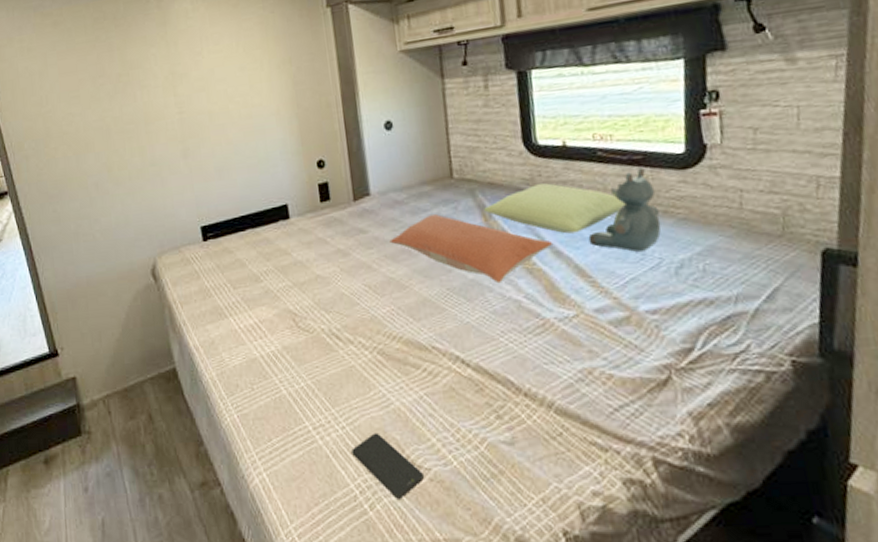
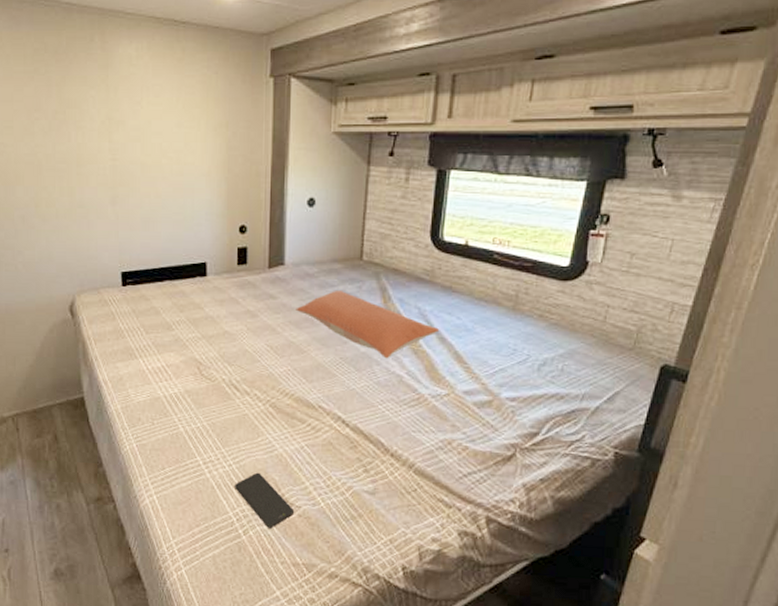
pillow: present [483,183,626,234] -> none [384,276,509,324]
stuffed animal: present [588,167,661,252] -> none [471,274,537,347]

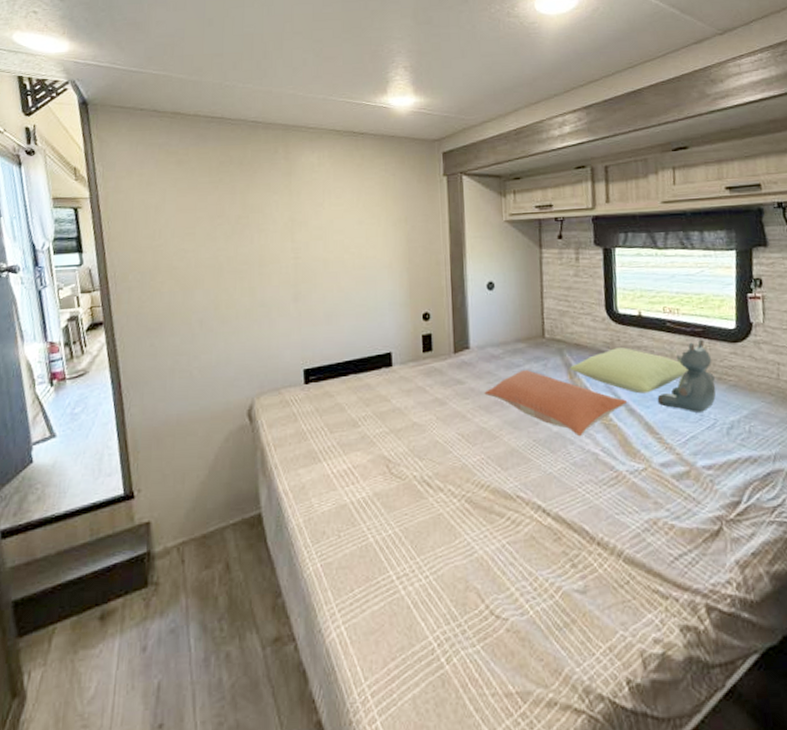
smartphone: present [235,472,295,528] -> none [433,582,502,651]
pillow: none [384,276,509,324] -> present [569,347,689,394]
stuffed animal: none [471,274,537,347] -> present [657,339,716,413]

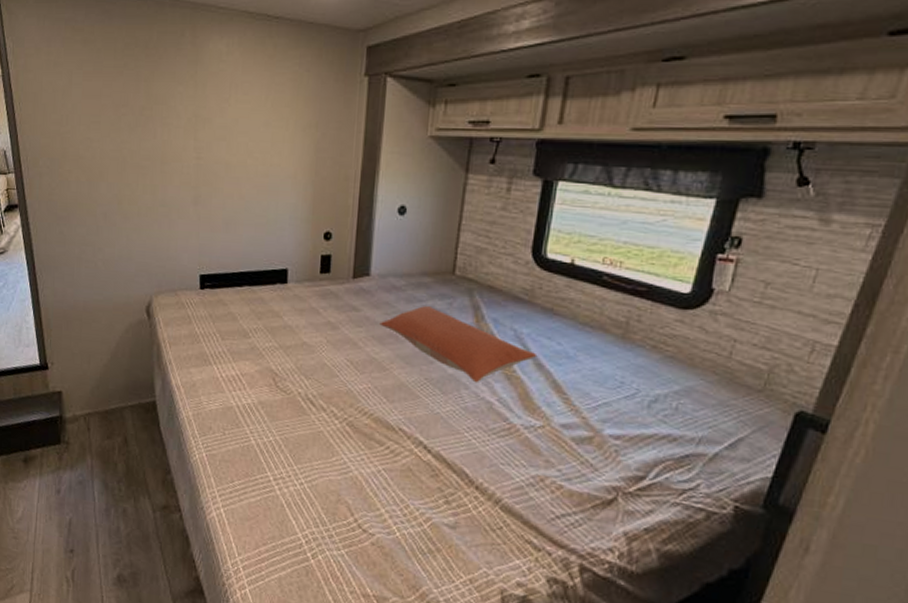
pillow: present [569,347,689,394] -> none [477,296,618,350]
stuffed animal: present [657,339,716,413] -> none [572,299,651,380]

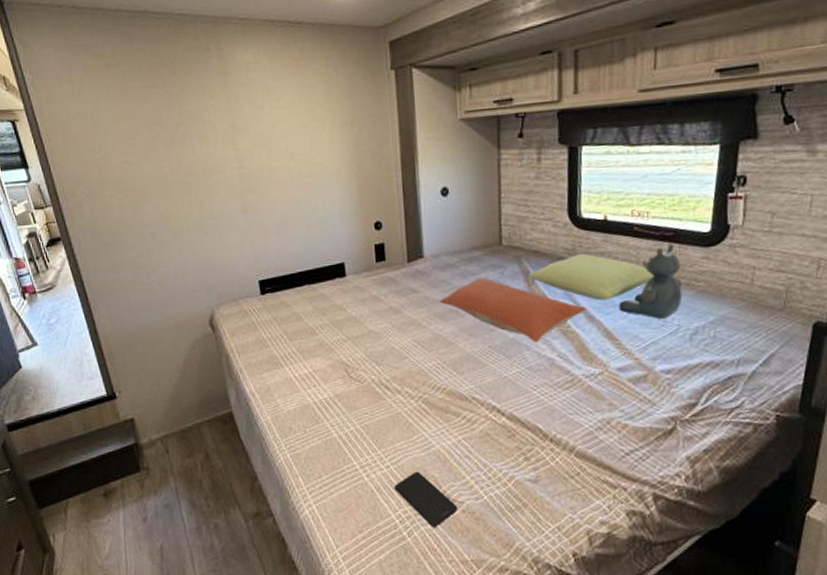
smartphone: none [305,493,368,555] -> present [394,471,458,527]
pillow: none [477,296,618,350] -> present [527,254,654,301]
stuffed animal: none [572,299,651,380] -> present [618,243,683,319]

